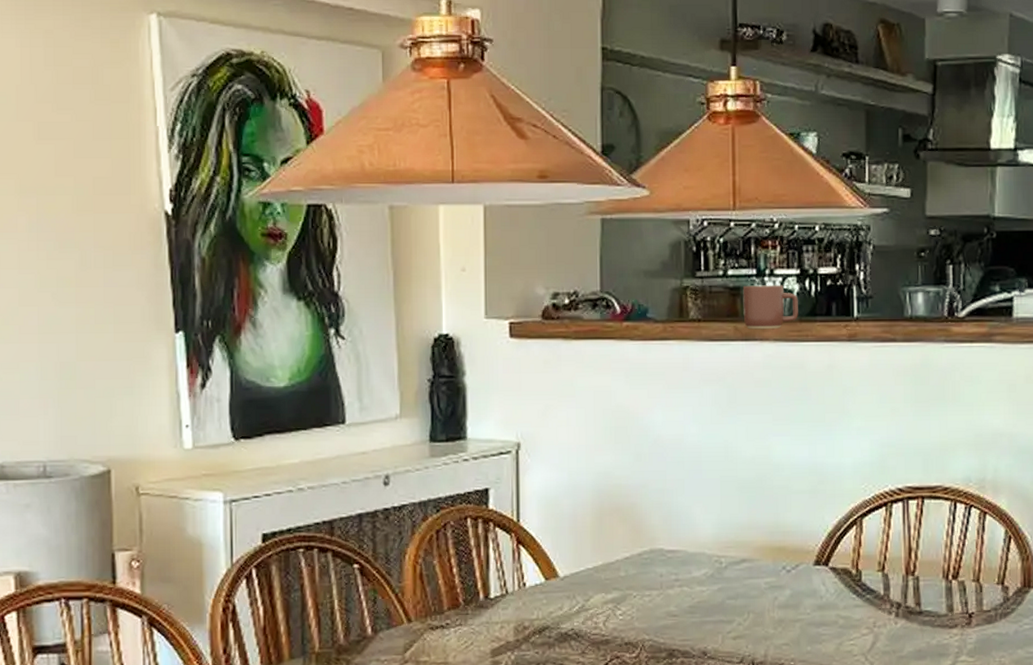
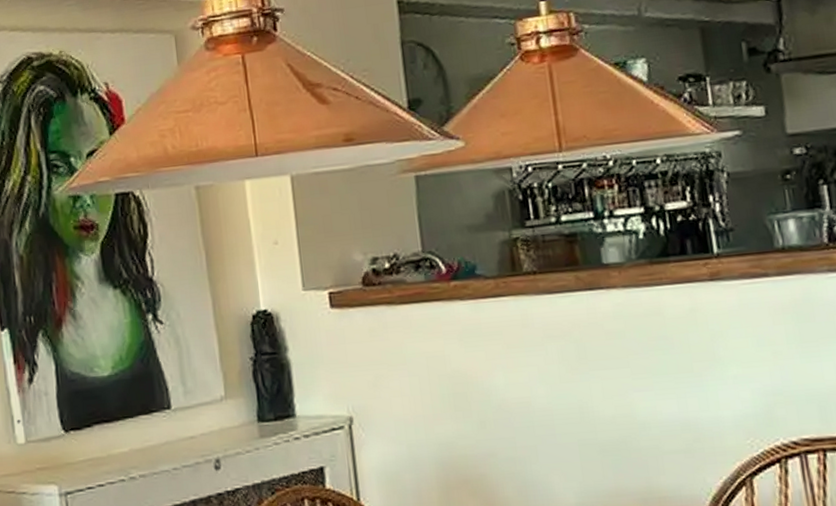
mug: present [743,285,798,330] -> none [580,226,648,278]

